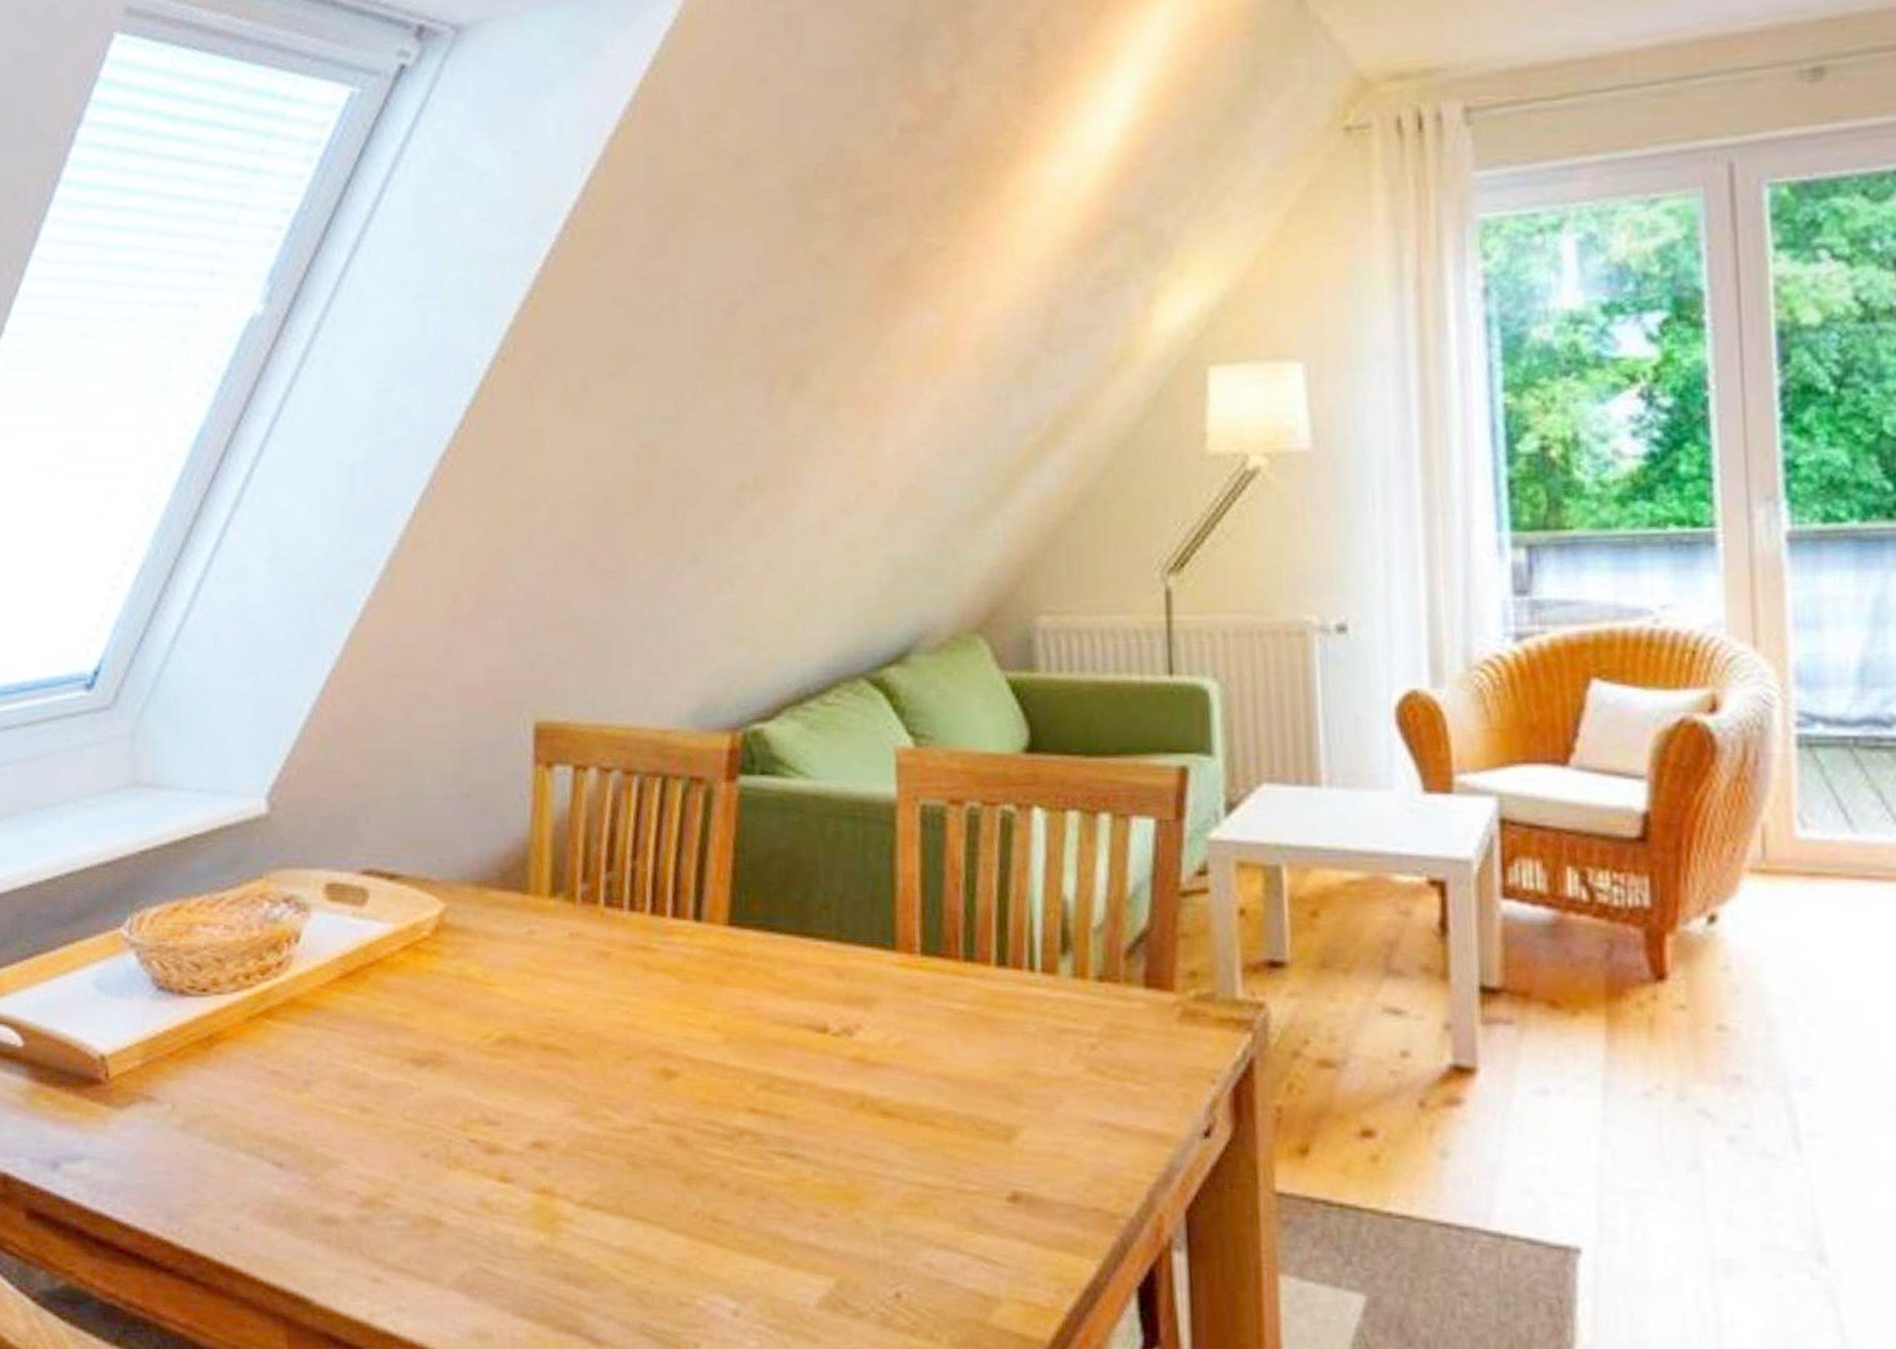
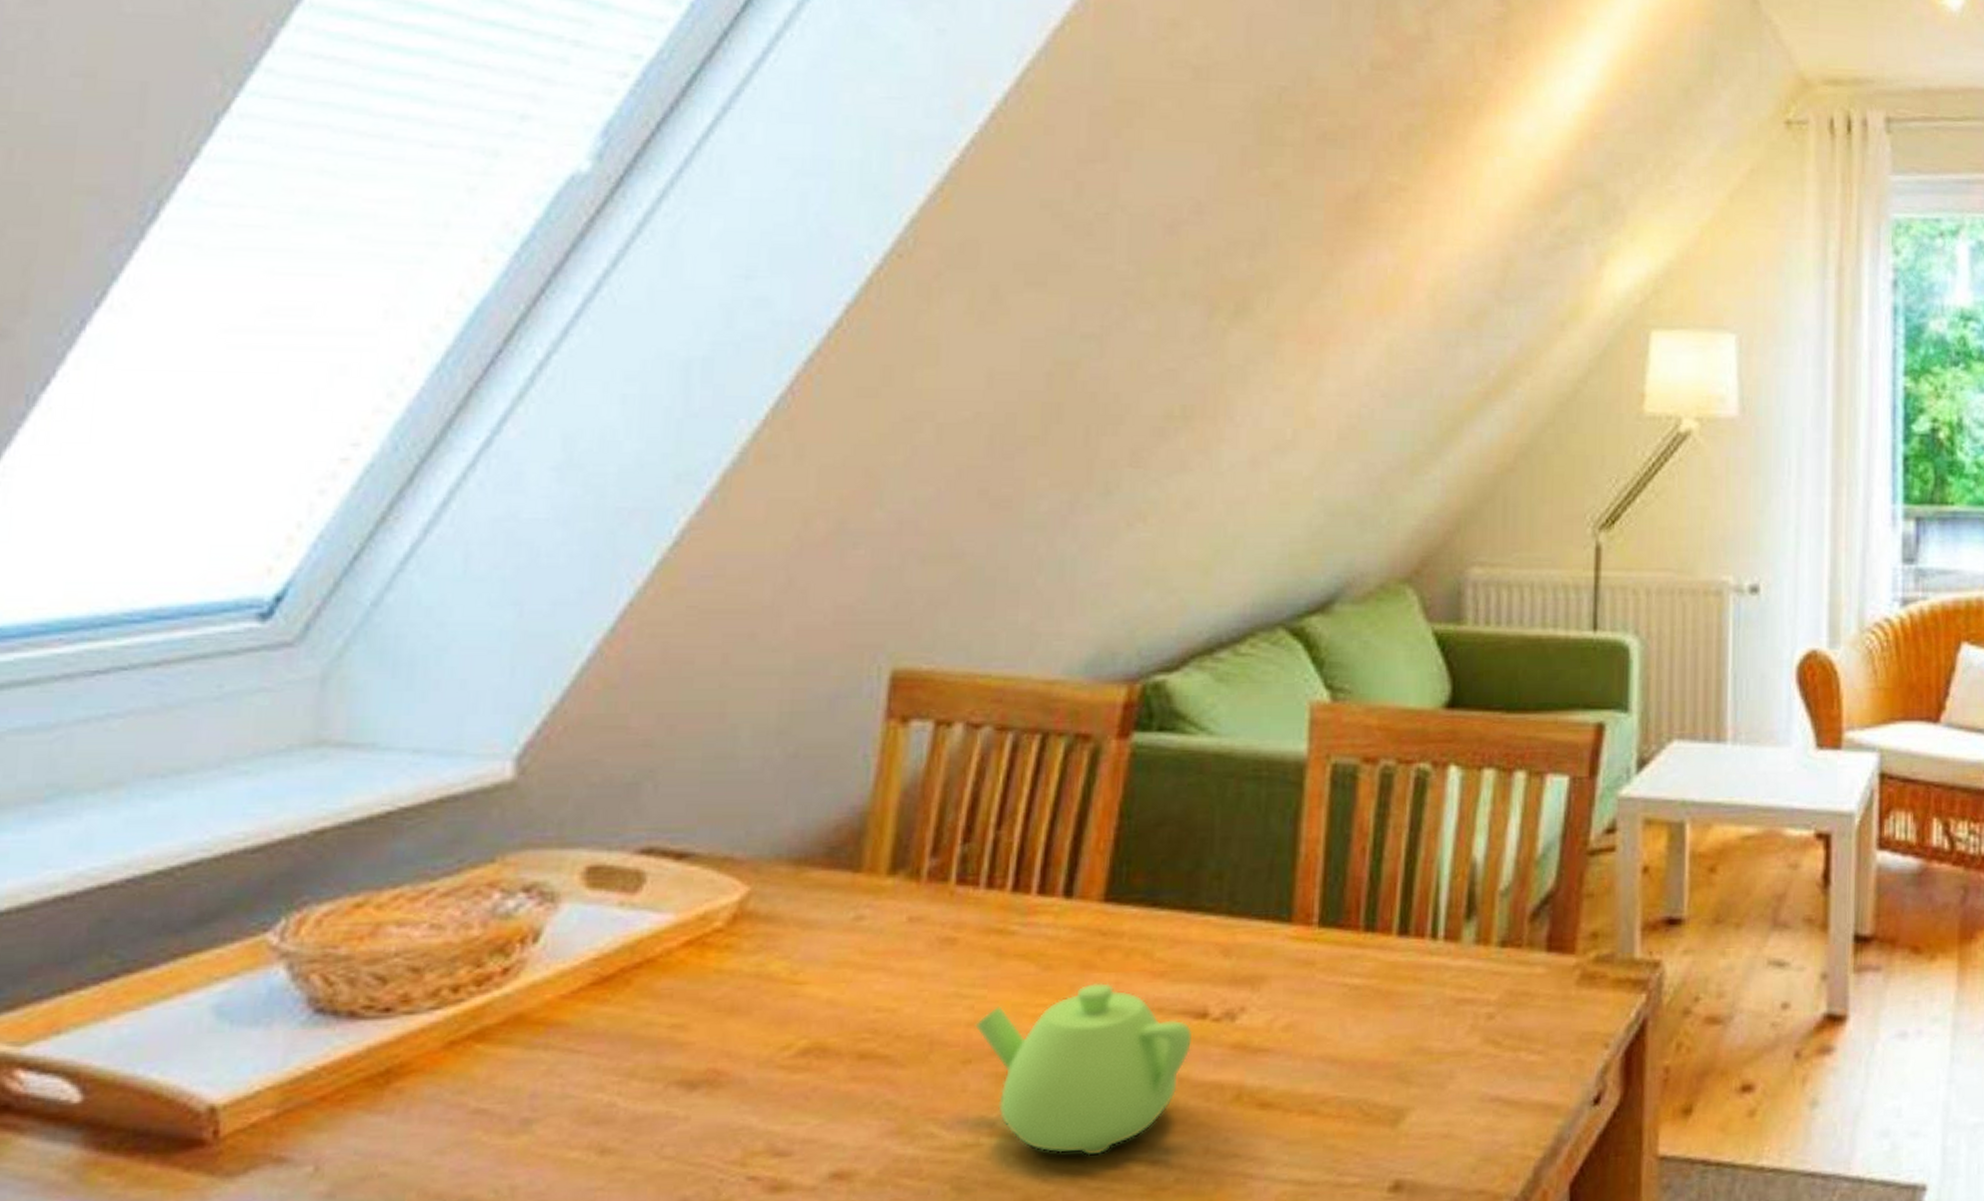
teapot: none [632,996,817,1146] -> present [975,982,1193,1156]

